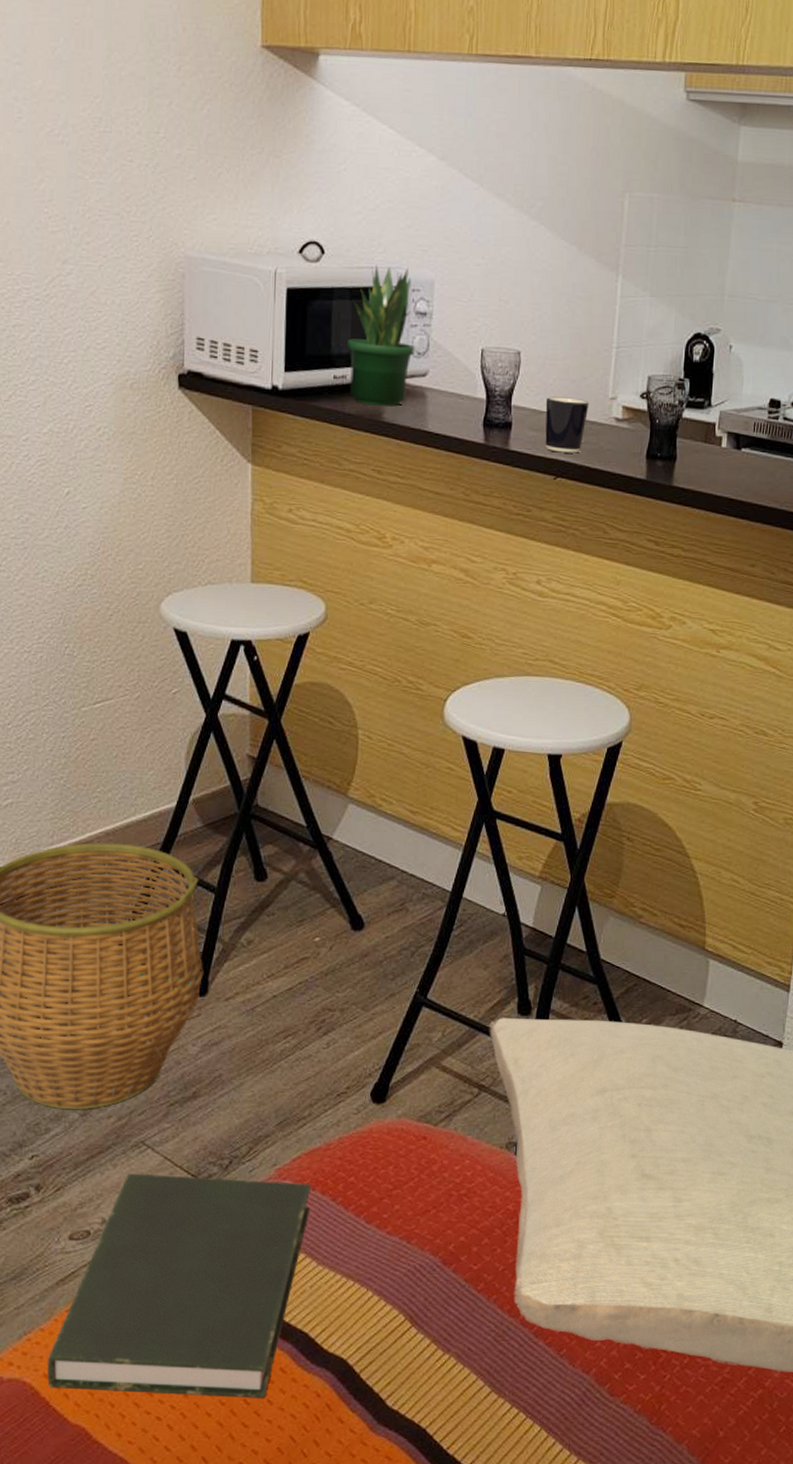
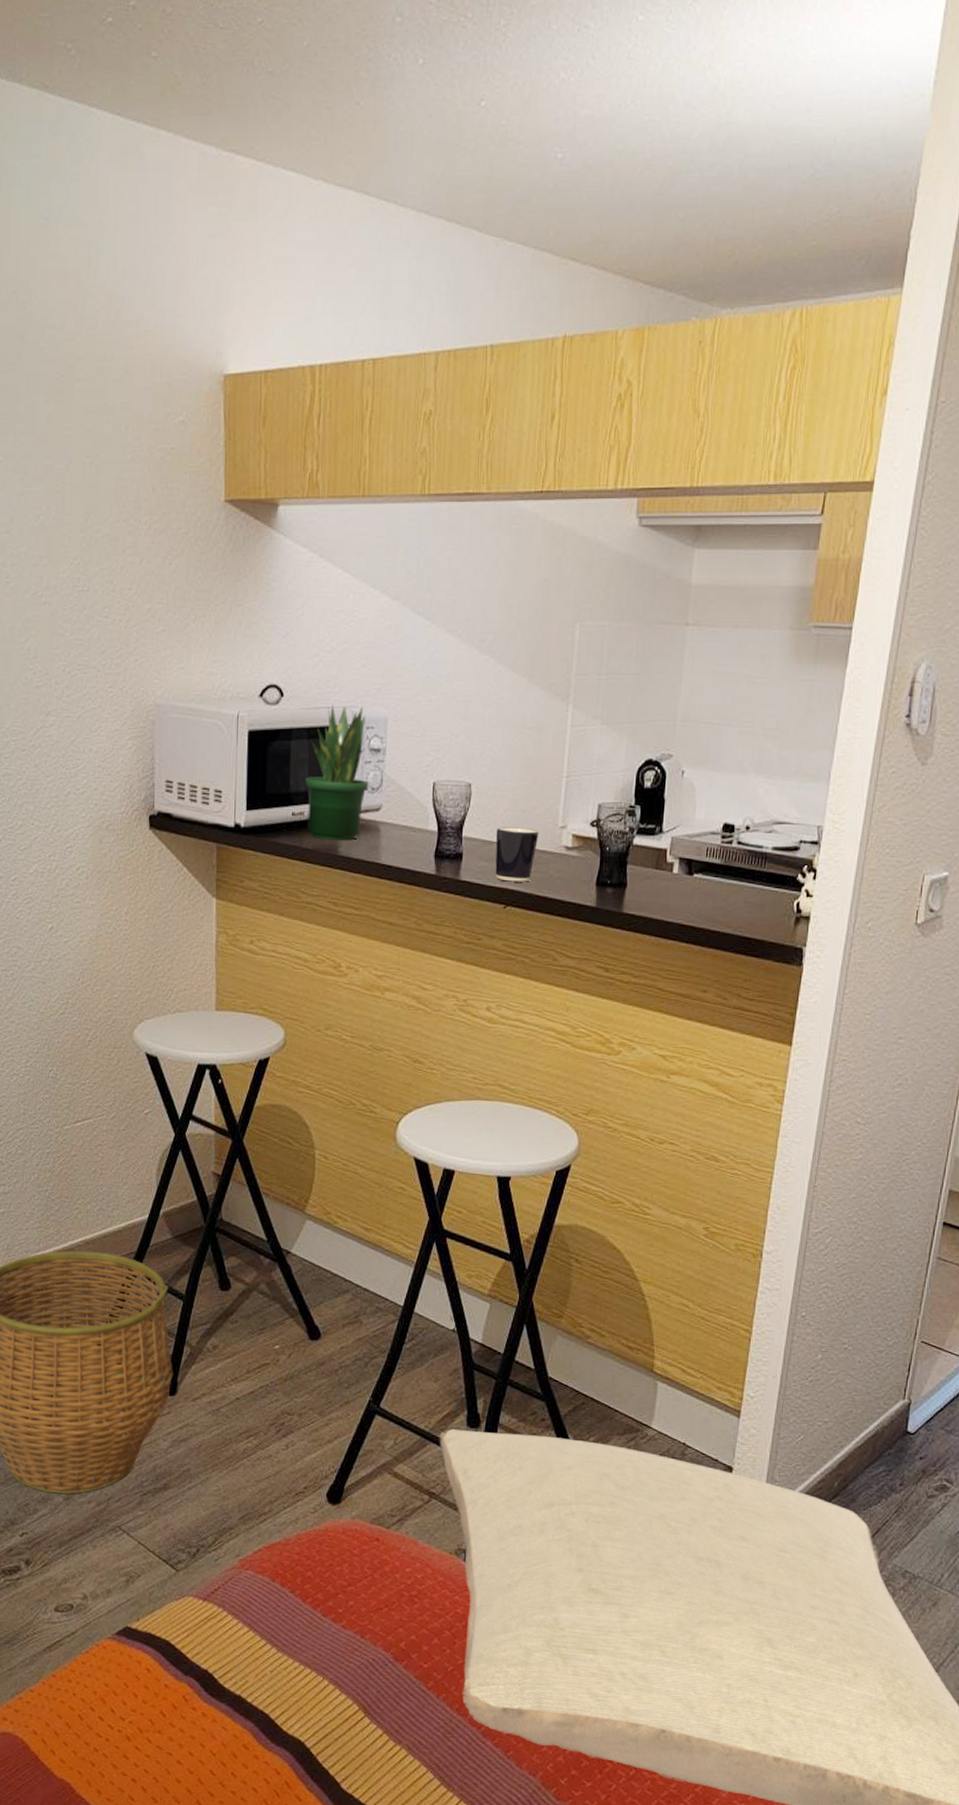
book: present [47,1173,312,1398] -> none [36,1554,272,1771]

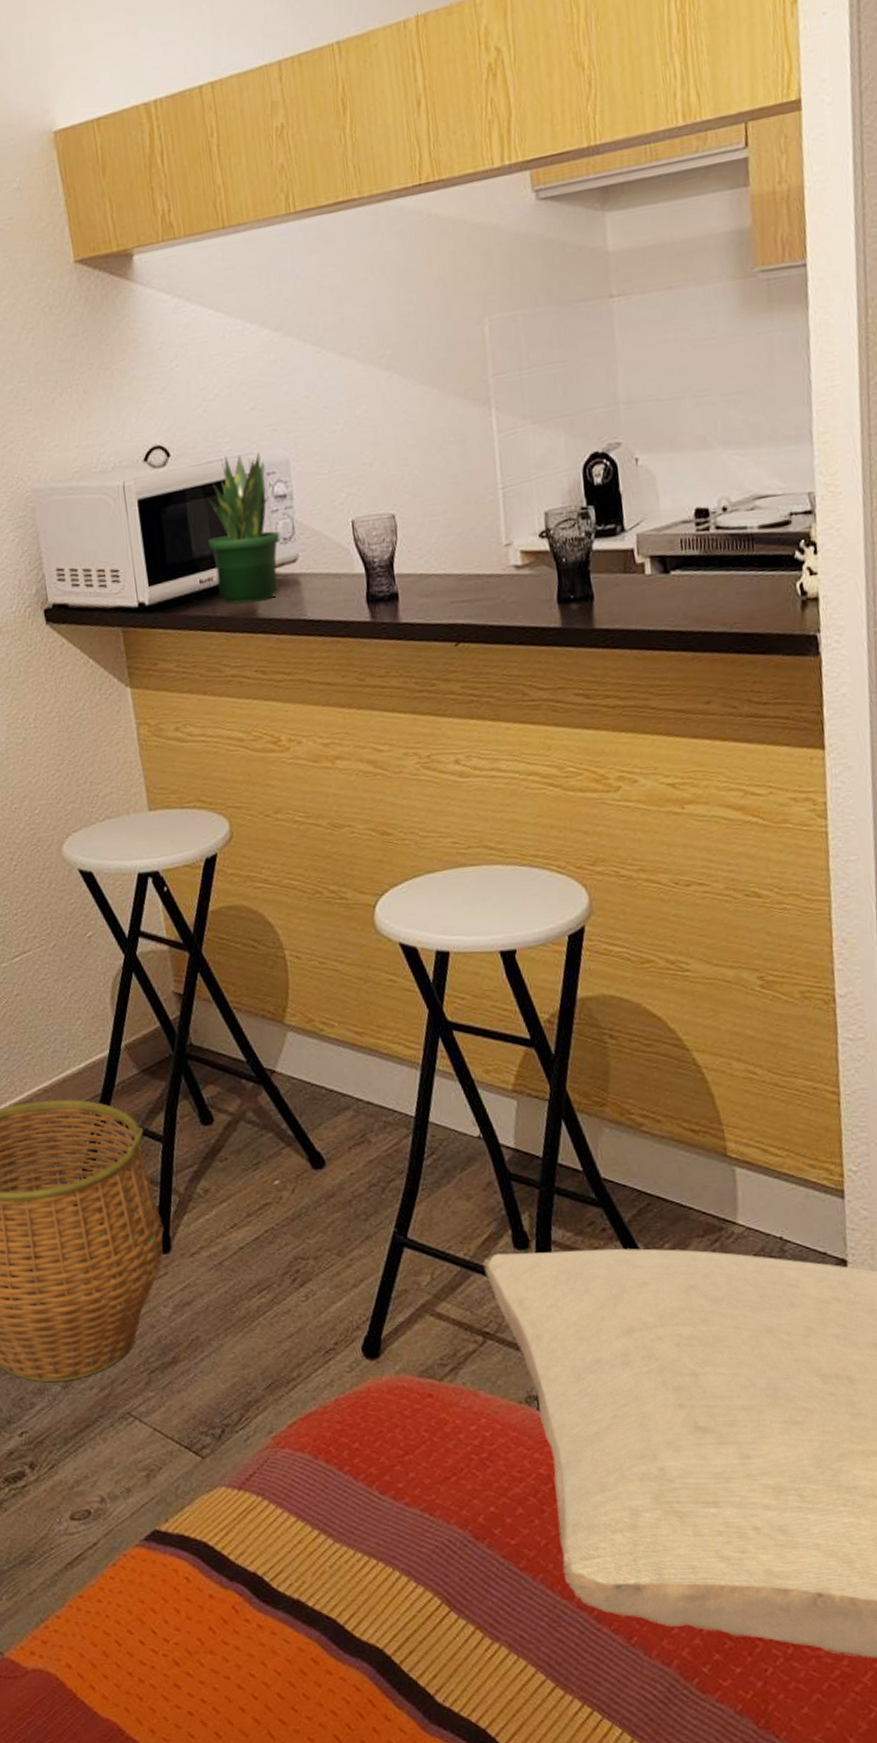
mug: present [495,827,539,882] -> none [431,552,482,616]

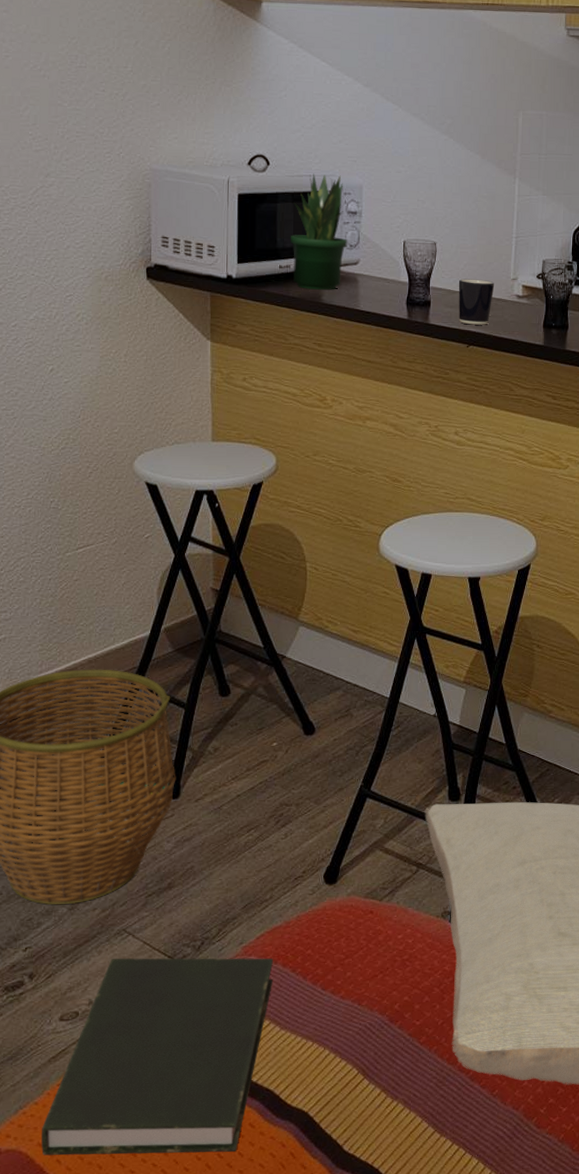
book: none [68,1447,316,1692] -> present [41,958,274,1156]
mug: none [431,552,482,616] -> present [458,279,495,325]

